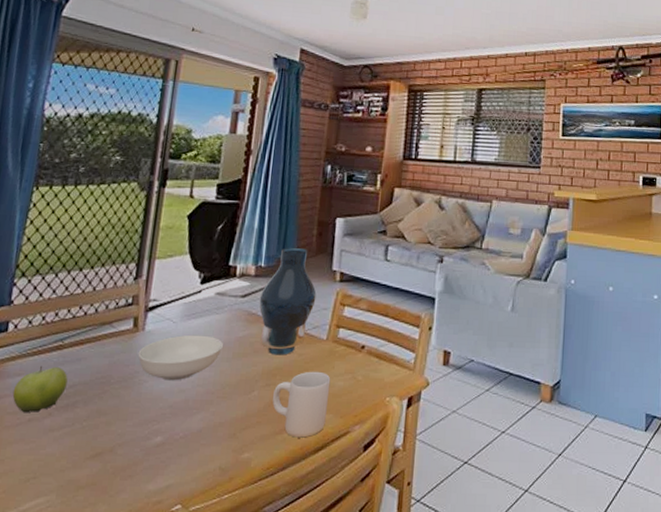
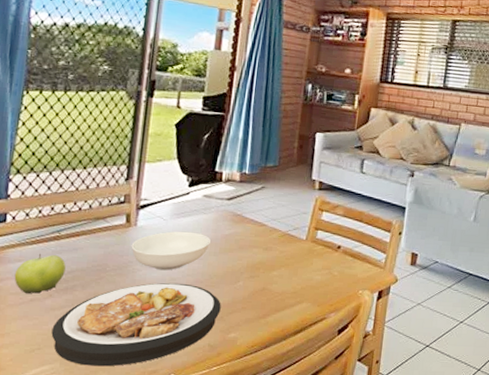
plate: none [48,395,234,497] -> present [51,282,221,367]
vase: present [259,247,317,355] -> none [243,157,297,252]
mug: present [272,371,331,438] -> none [256,266,310,322]

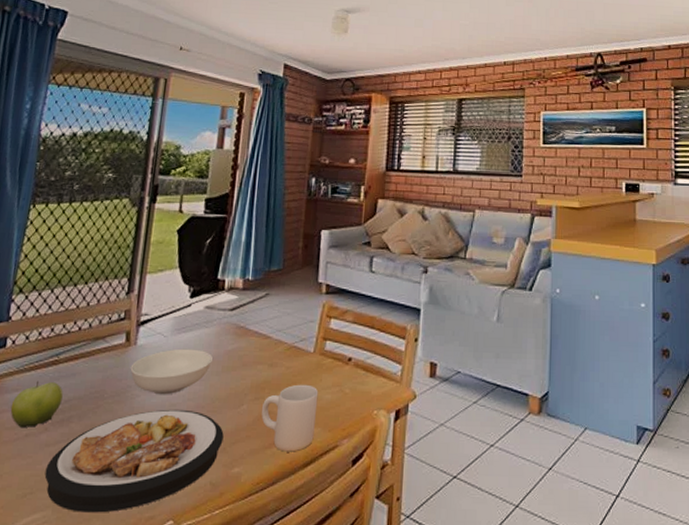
mug: none [256,266,310,322] -> present [261,384,319,452]

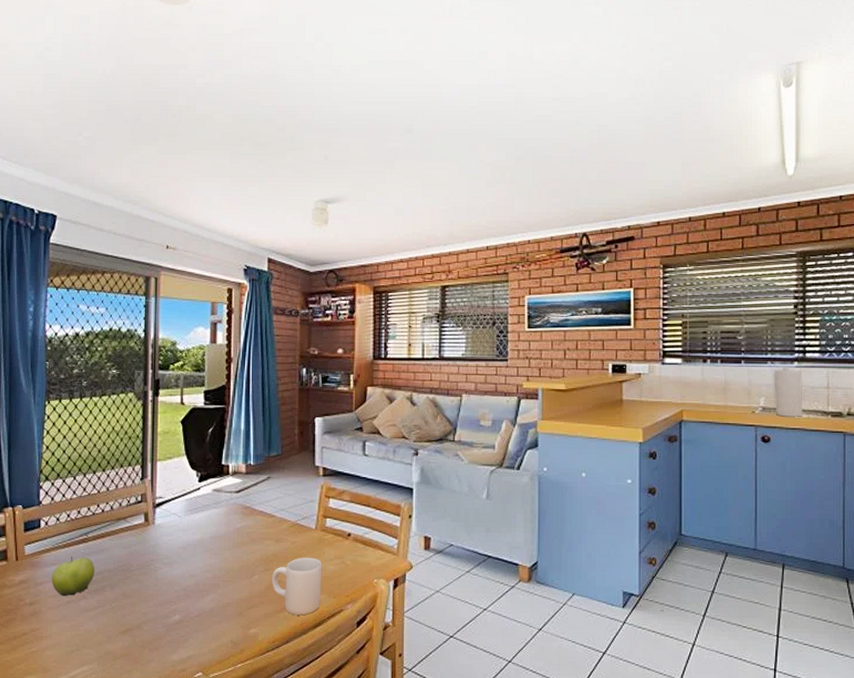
plate: present [44,409,224,513] -> none [87,579,240,666]
bowl: present [130,348,214,395] -> none [151,527,225,567]

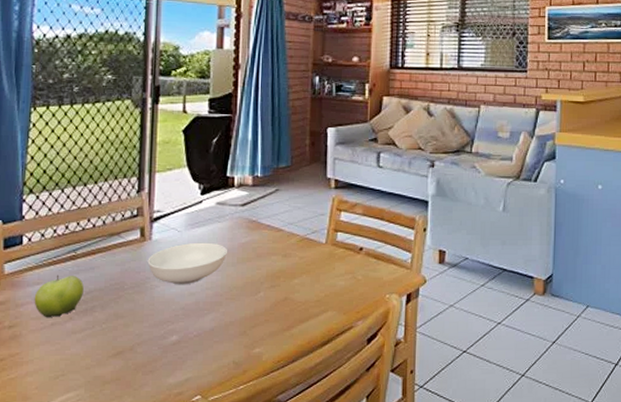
bowl: none [151,527,225,567] -> present [147,242,228,285]
mug: present [271,557,322,616] -> none [277,272,332,333]

